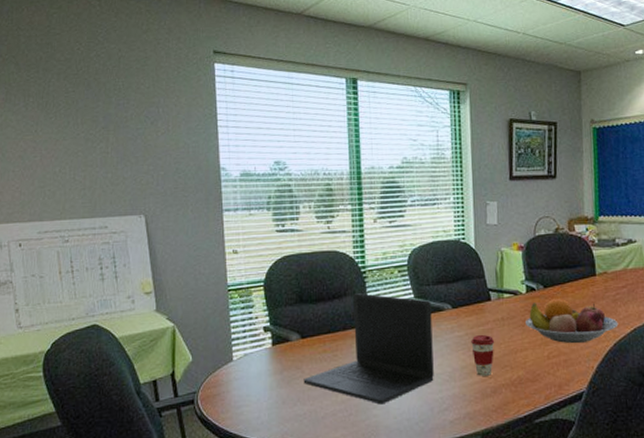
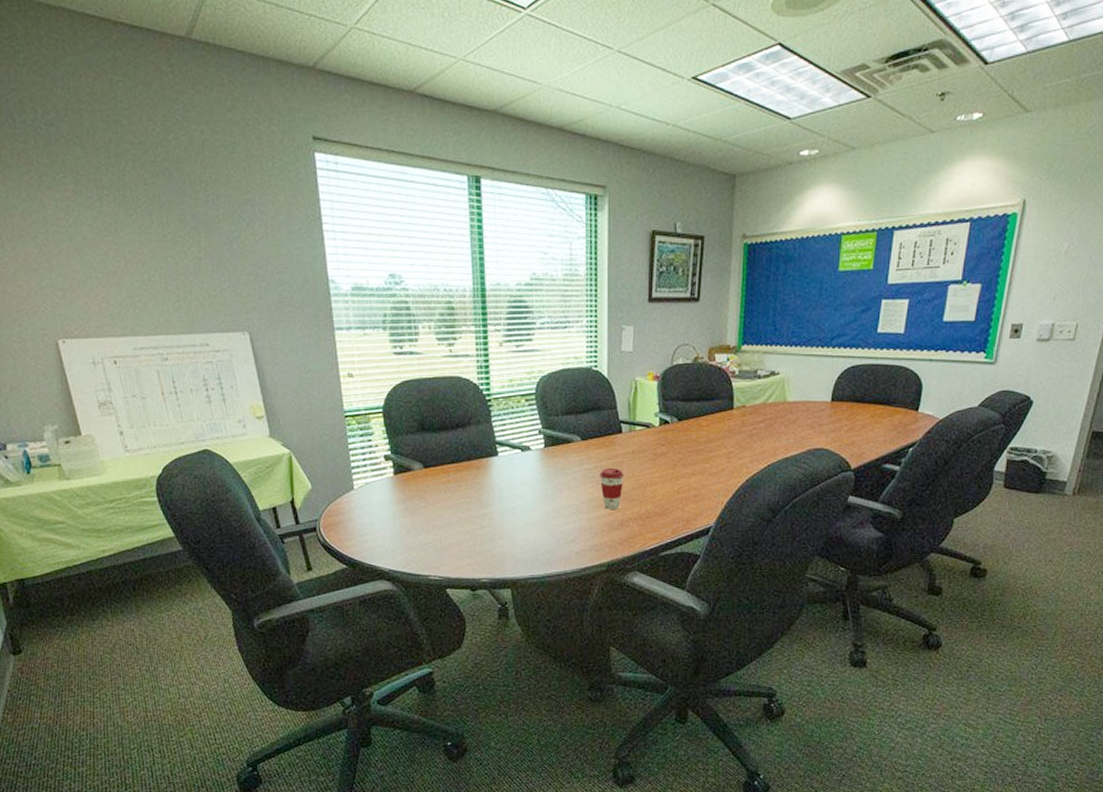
laptop: present [303,293,434,405] -> none [427,423,561,535]
fruit bowl: present [526,299,619,344] -> none [657,433,752,479]

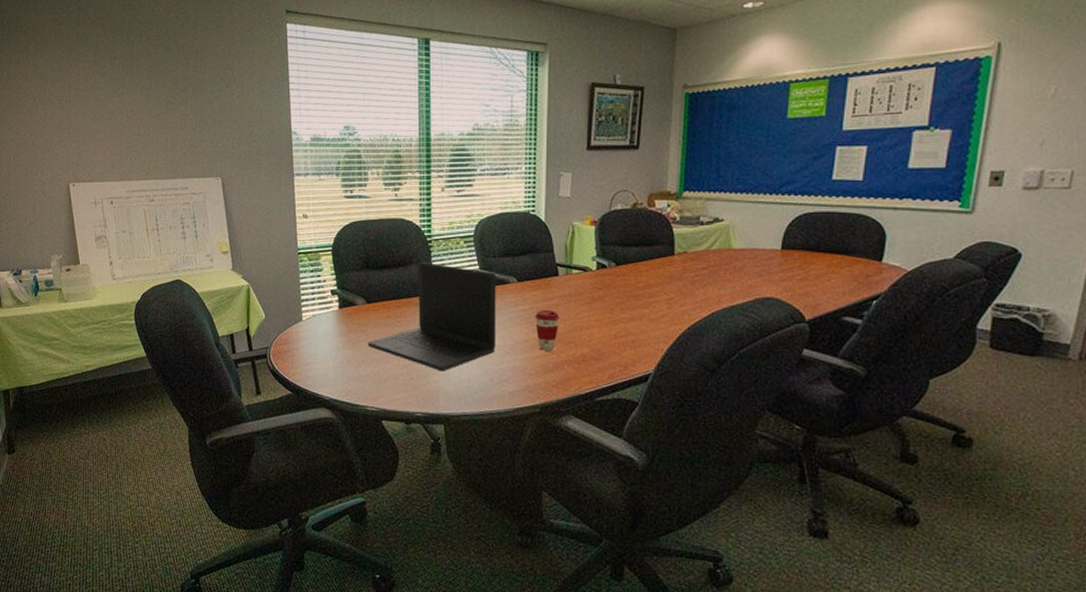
laptop: none [427,423,561,535] -> present [368,262,496,372]

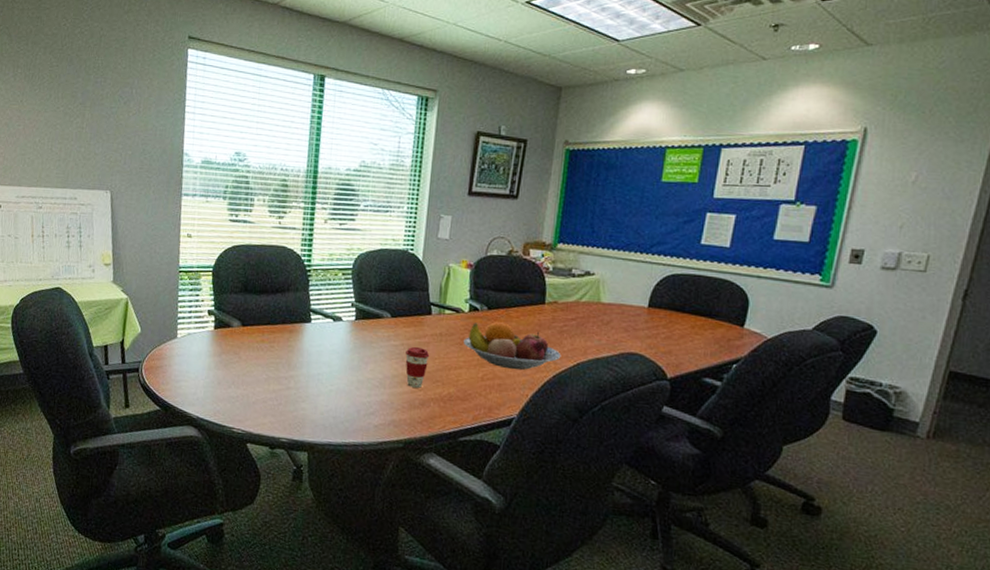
laptop: present [368,262,496,372] -> none [239,290,371,400]
fruit bowl: none [594,278,695,325] -> present [464,322,561,370]

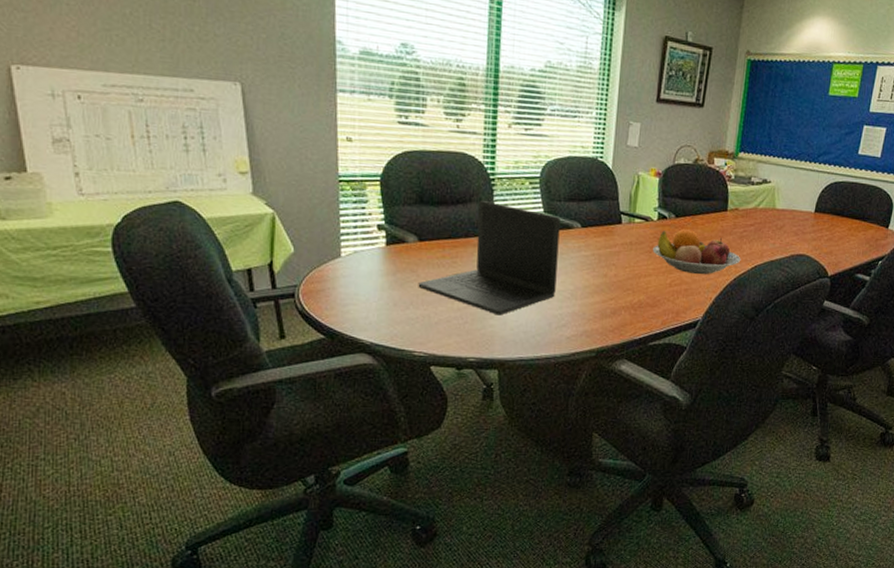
laptop: none [239,290,371,400] -> present [418,201,561,316]
coffee cup: present [405,346,430,388] -> none [596,256,621,297]

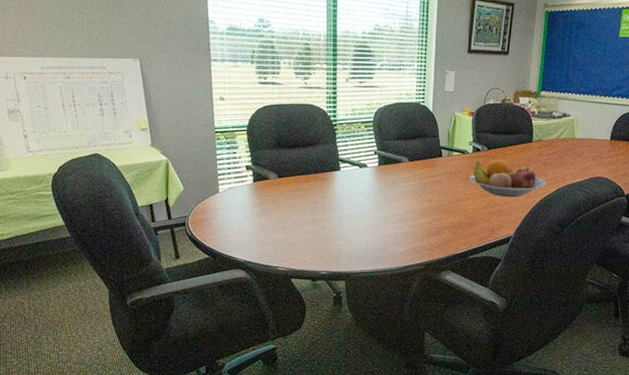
laptop: present [418,201,561,316] -> none [279,143,391,236]

